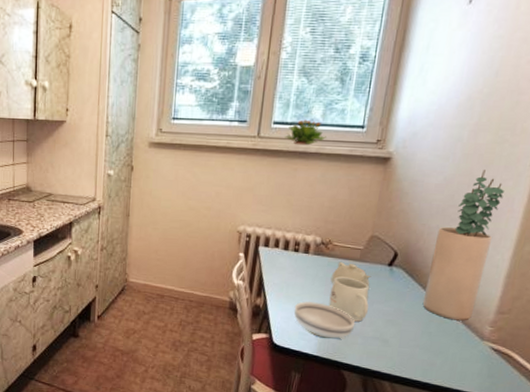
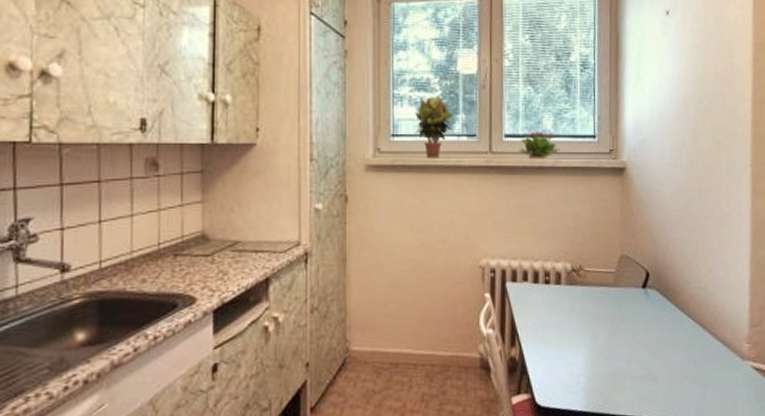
potted plant: none [193,85,228,140] -> present [415,96,453,159]
bowl: present [294,301,355,339] -> none [554,342,621,387]
mug: present [328,276,369,322] -> none [589,307,631,360]
teapot: present [330,262,371,290] -> none [588,290,629,320]
vase: present [422,170,504,321] -> none [681,175,731,342]

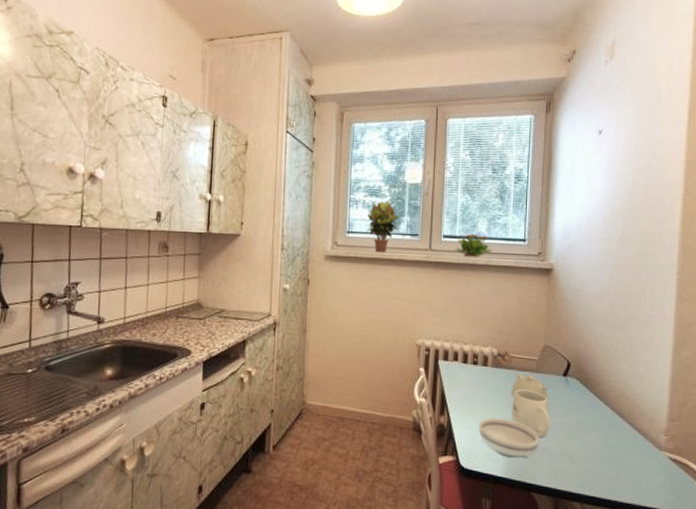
bowl: none [554,342,621,387] -> present [478,417,540,457]
teapot: none [588,290,629,320] -> present [511,374,549,403]
mug: none [589,307,631,360] -> present [512,389,550,437]

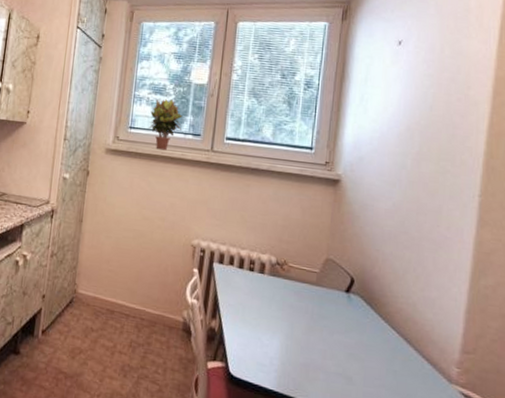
potted flower: present [455,233,493,258] -> none [237,137,277,163]
bowl: present [478,417,540,457] -> none [251,326,316,373]
teapot: present [511,374,549,403] -> none [288,285,329,319]
mug: present [512,389,550,437] -> none [287,301,328,354]

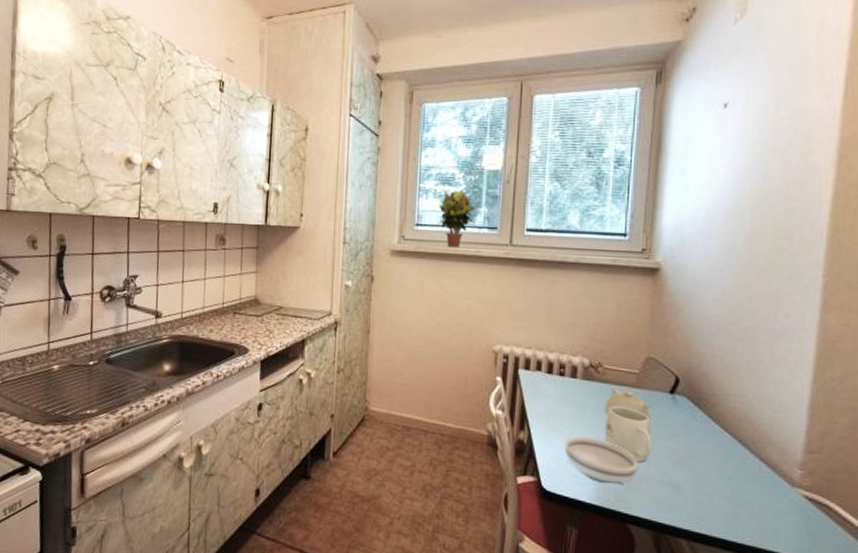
bowl: none [251,326,316,373] -> present [564,435,639,483]
mug: none [287,301,328,354] -> present [605,406,652,462]
teapot: none [288,285,329,319] -> present [604,388,651,423]

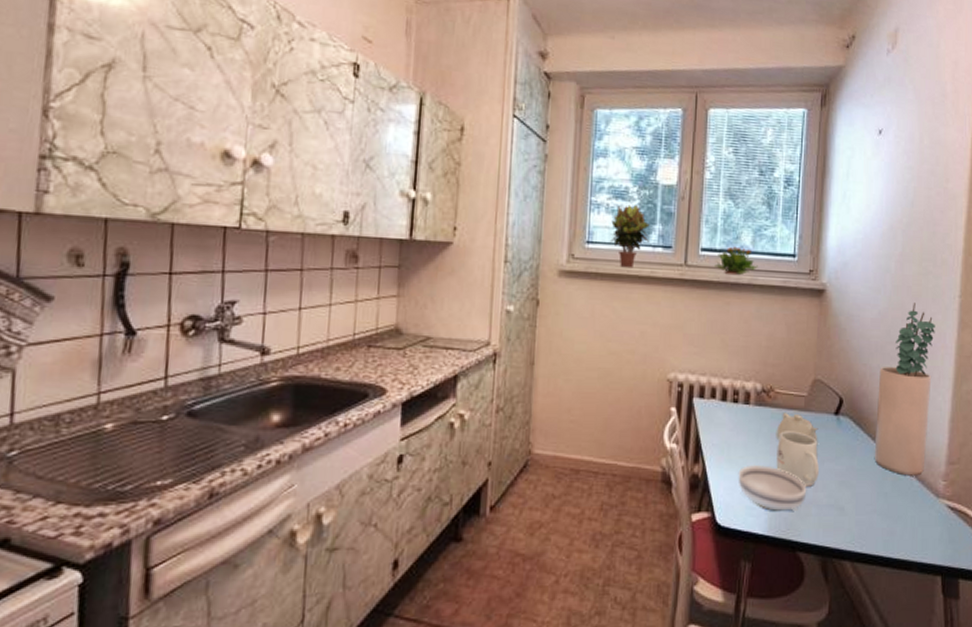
potted flower: none [540,226,586,255] -> present [714,246,758,276]
vase: none [715,283,791,462] -> present [874,303,935,476]

